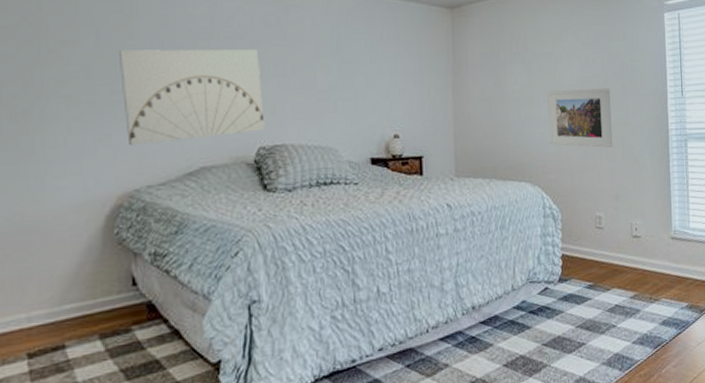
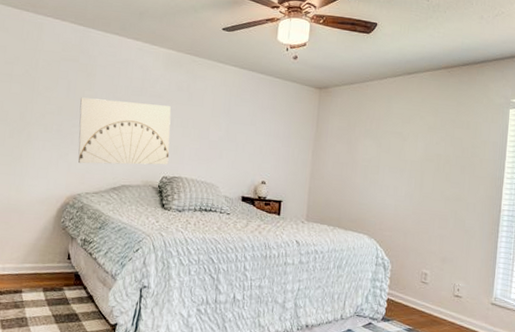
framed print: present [547,88,613,148] -> none [389,163,449,217]

